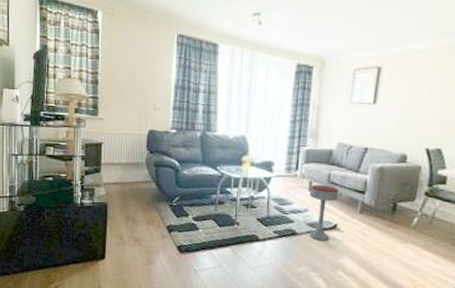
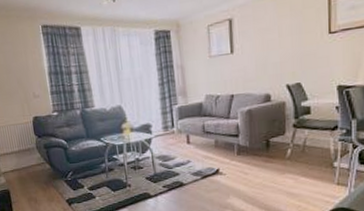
bar stool: present [309,184,340,241] -> none [188,135,216,187]

